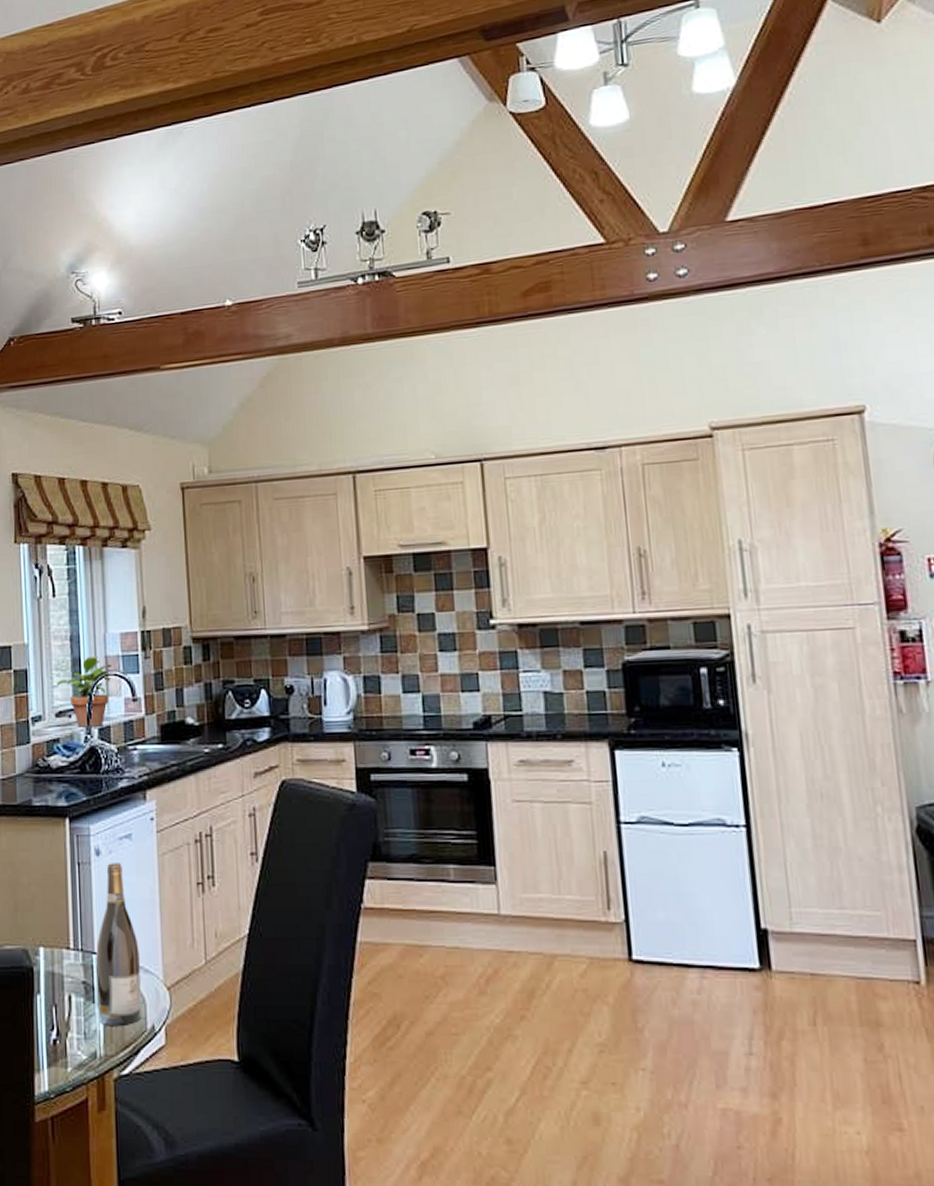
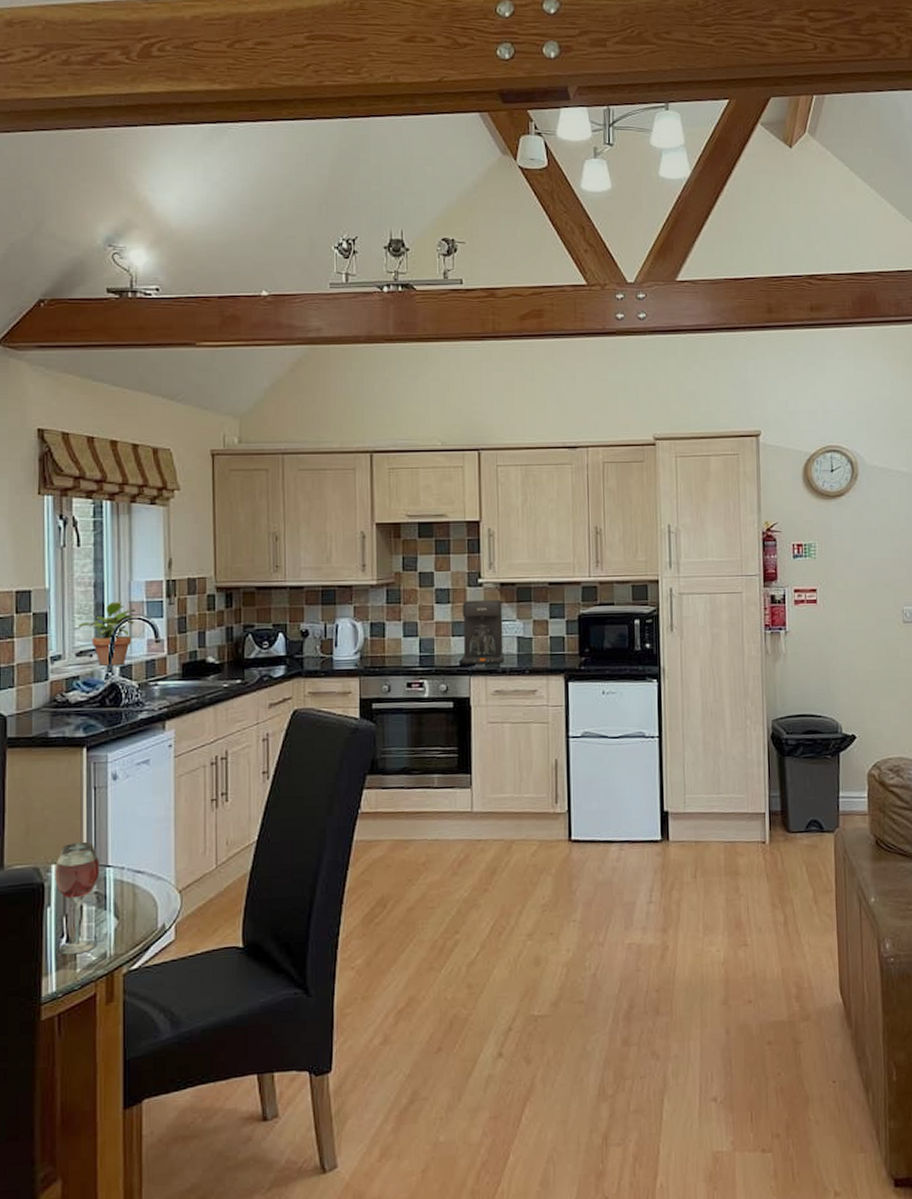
wineglass: none [43,923,87,1051] -> present [55,841,100,955]
wine bottle: present [96,863,142,1027] -> none [109,785,153,930]
coffee maker: none [471,645,528,727] -> present [461,599,504,664]

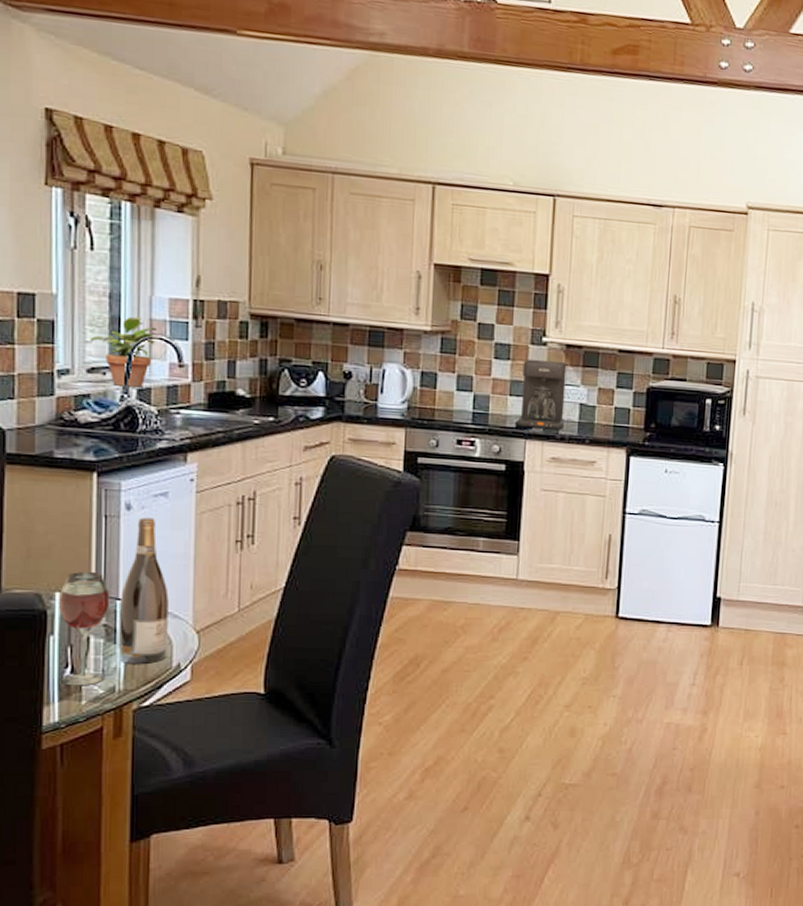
wine bottle: none [109,785,153,930] -> present [119,517,169,665]

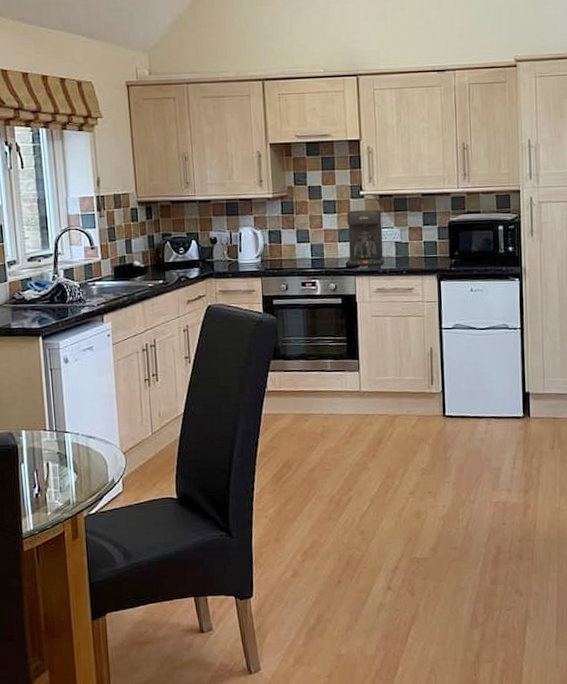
wineglass: present [59,571,110,686] -> none [25,412,61,502]
potted plant: present [89,316,158,387] -> none [27,214,74,269]
wine bottle: present [119,517,169,665] -> none [67,367,104,482]

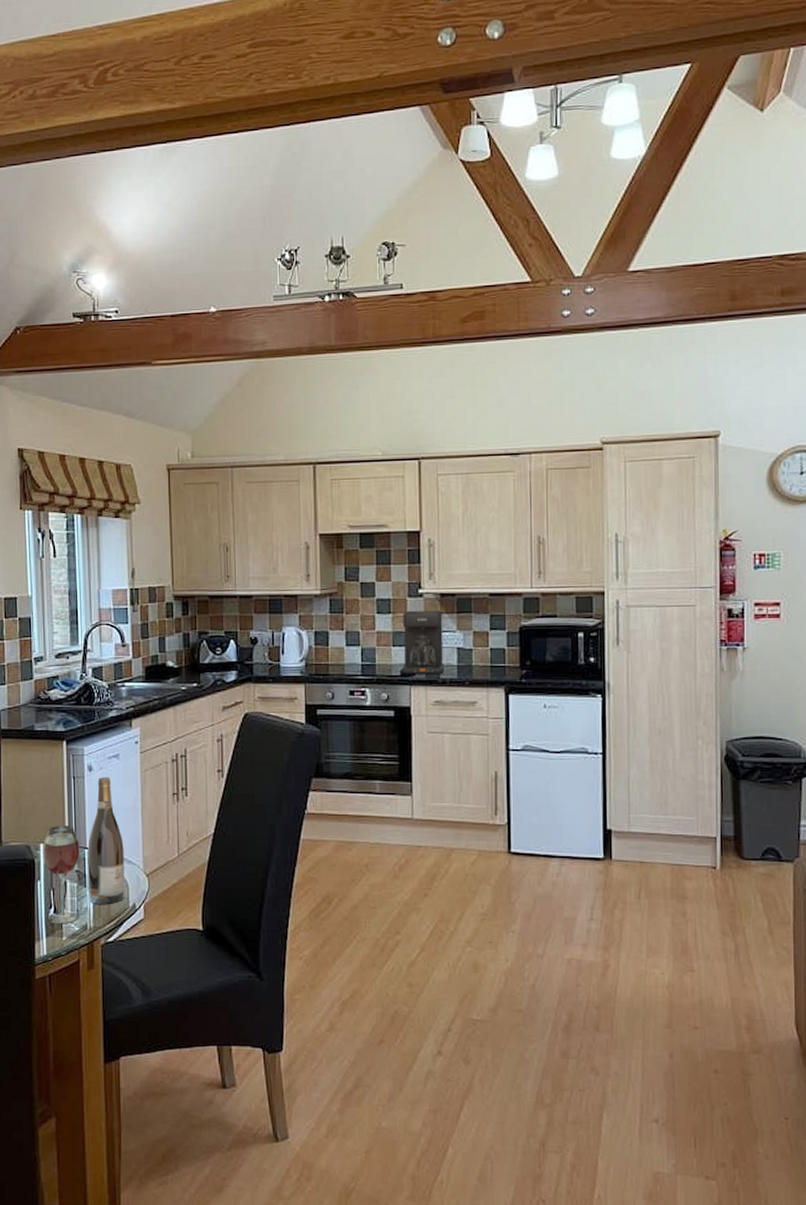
wineglass: none [25,412,61,502] -> present [43,825,80,924]
wine bottle: none [67,367,104,482] -> present [87,777,125,905]

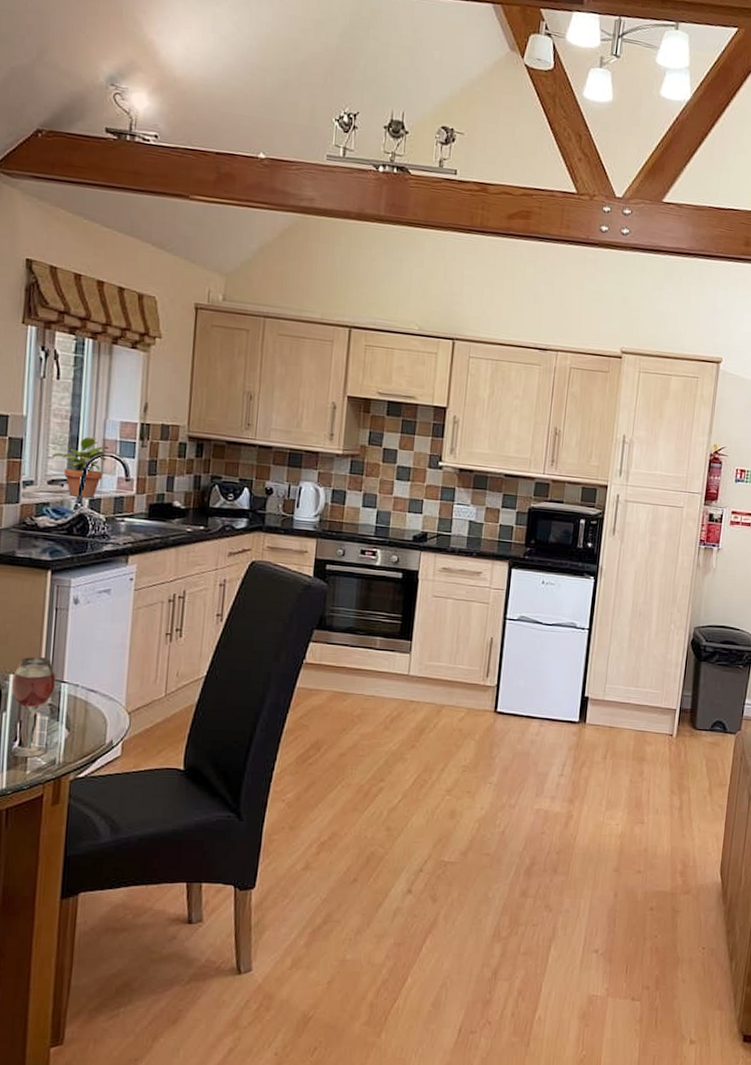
potted plant: none [56,608,105,667] -> present [51,437,110,498]
wine bottle: present [87,777,125,905] -> none [61,611,106,741]
coffee maker: present [401,610,444,675] -> none [413,480,459,544]

